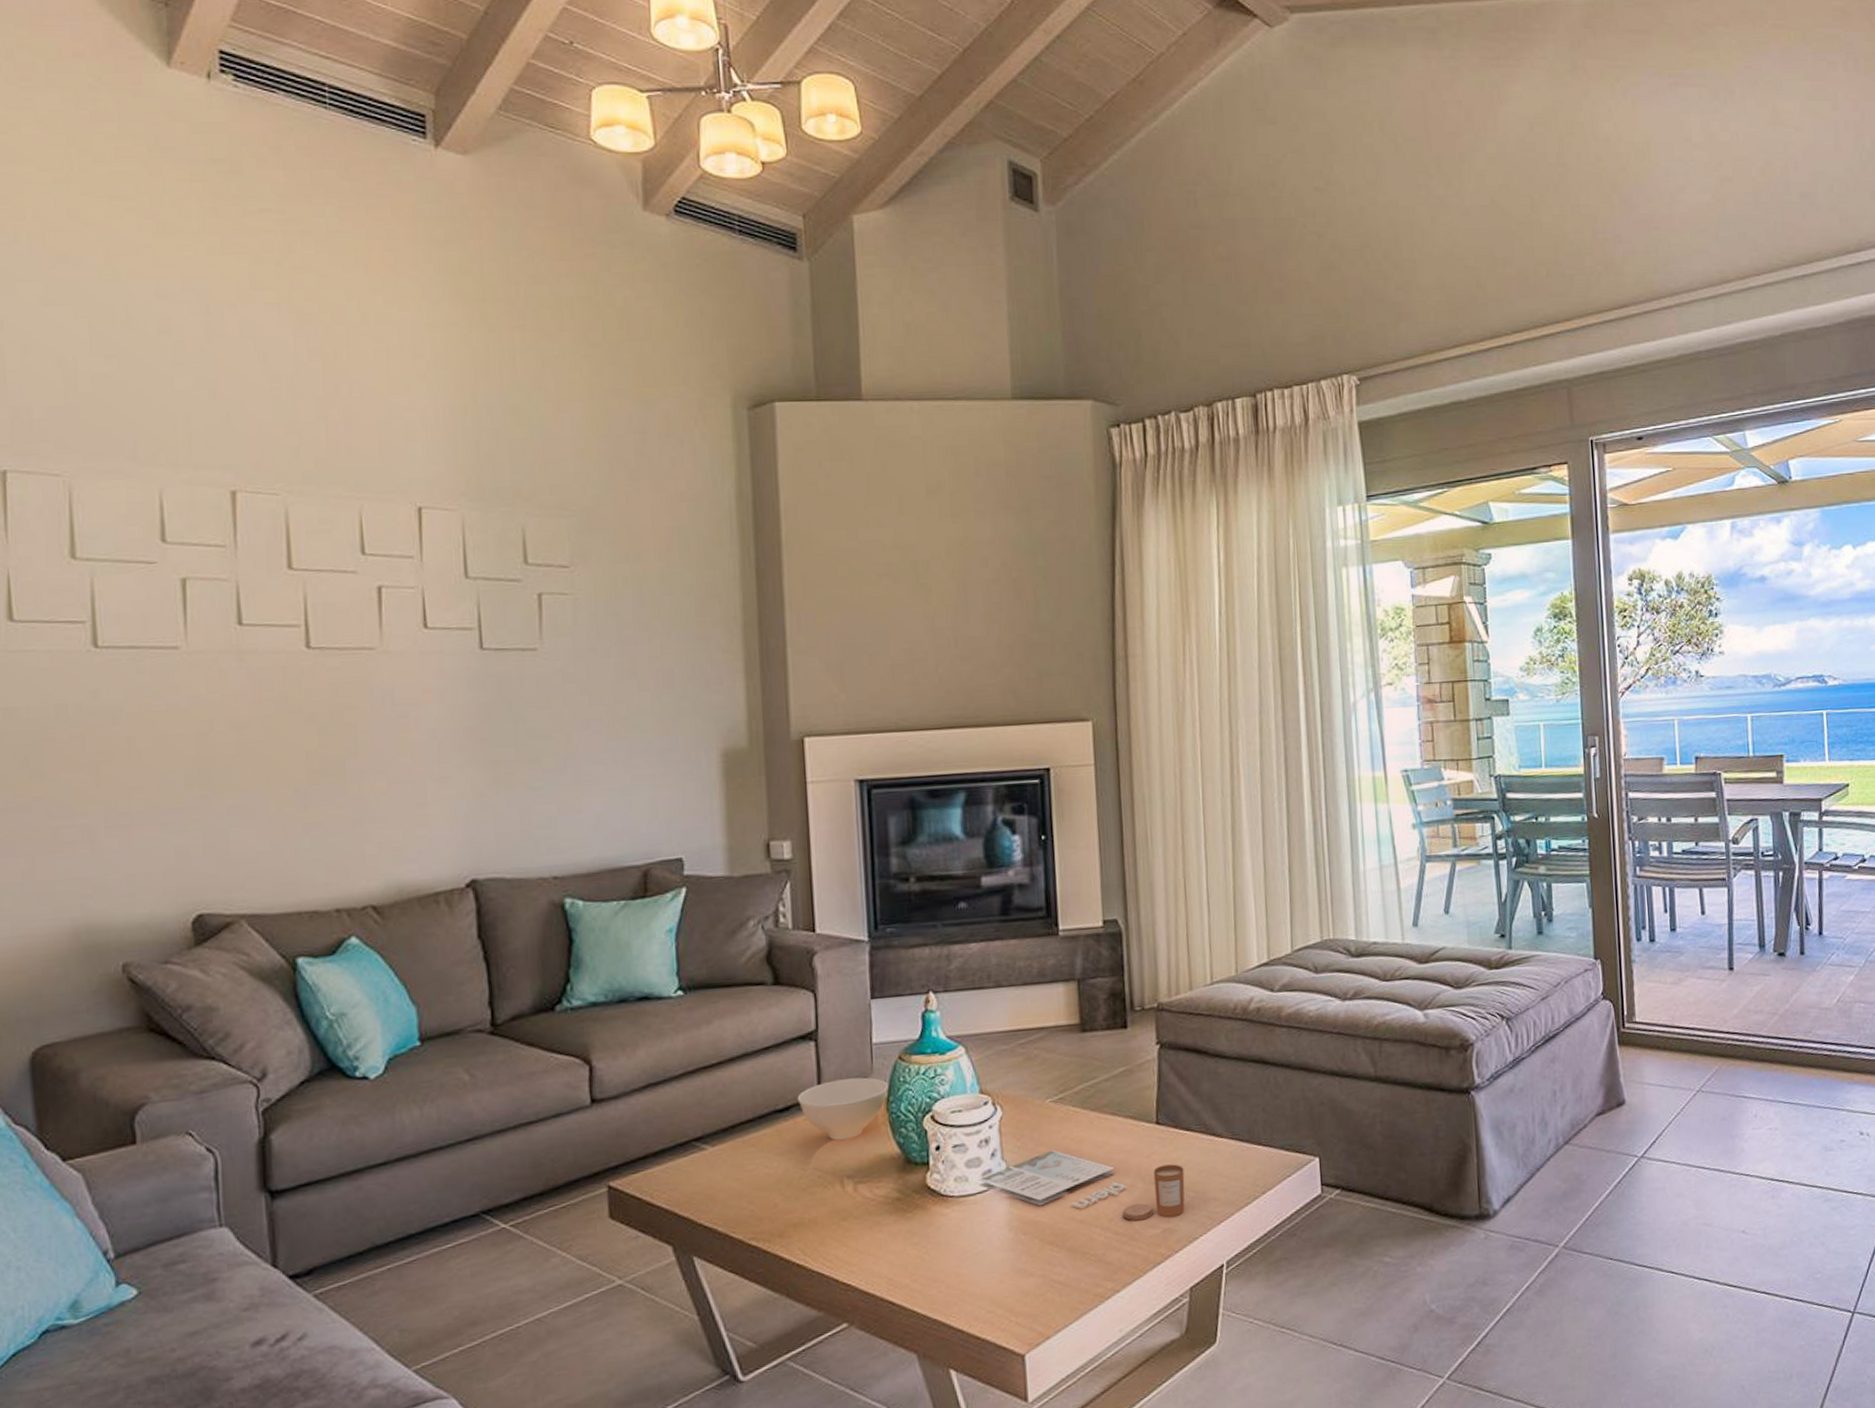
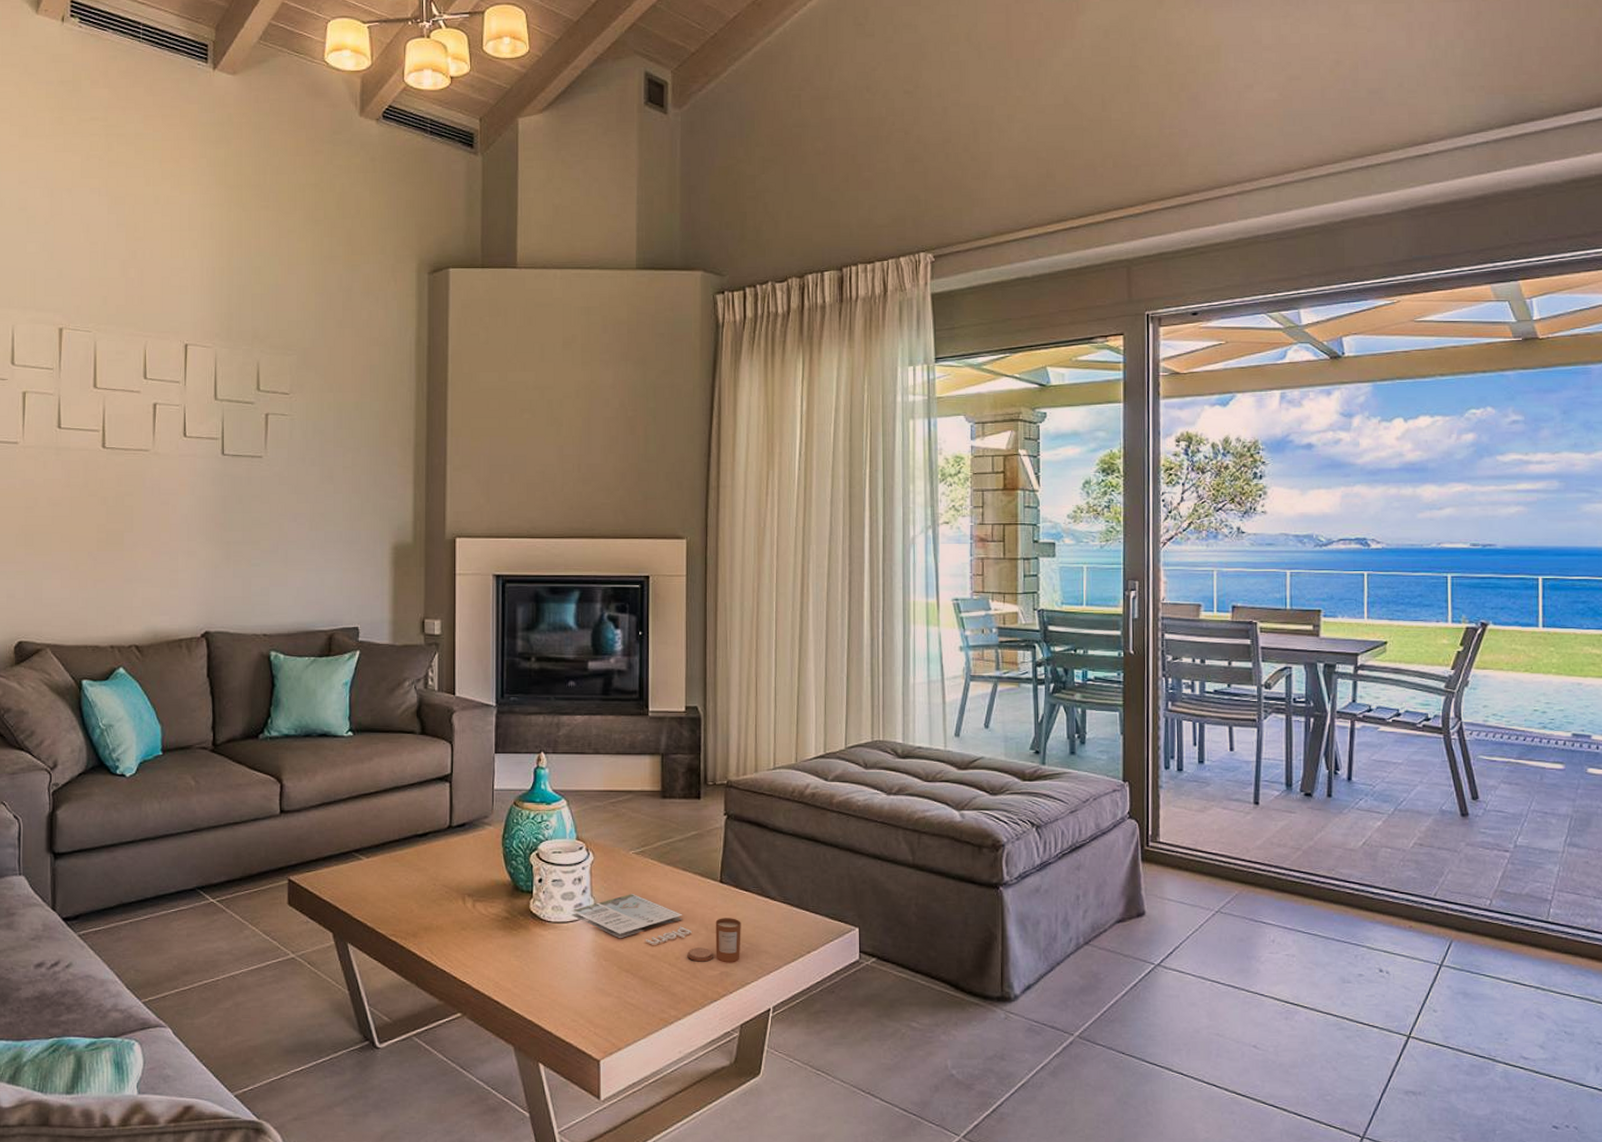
bowl: present [797,1077,888,1141] -> none [433,816,504,865]

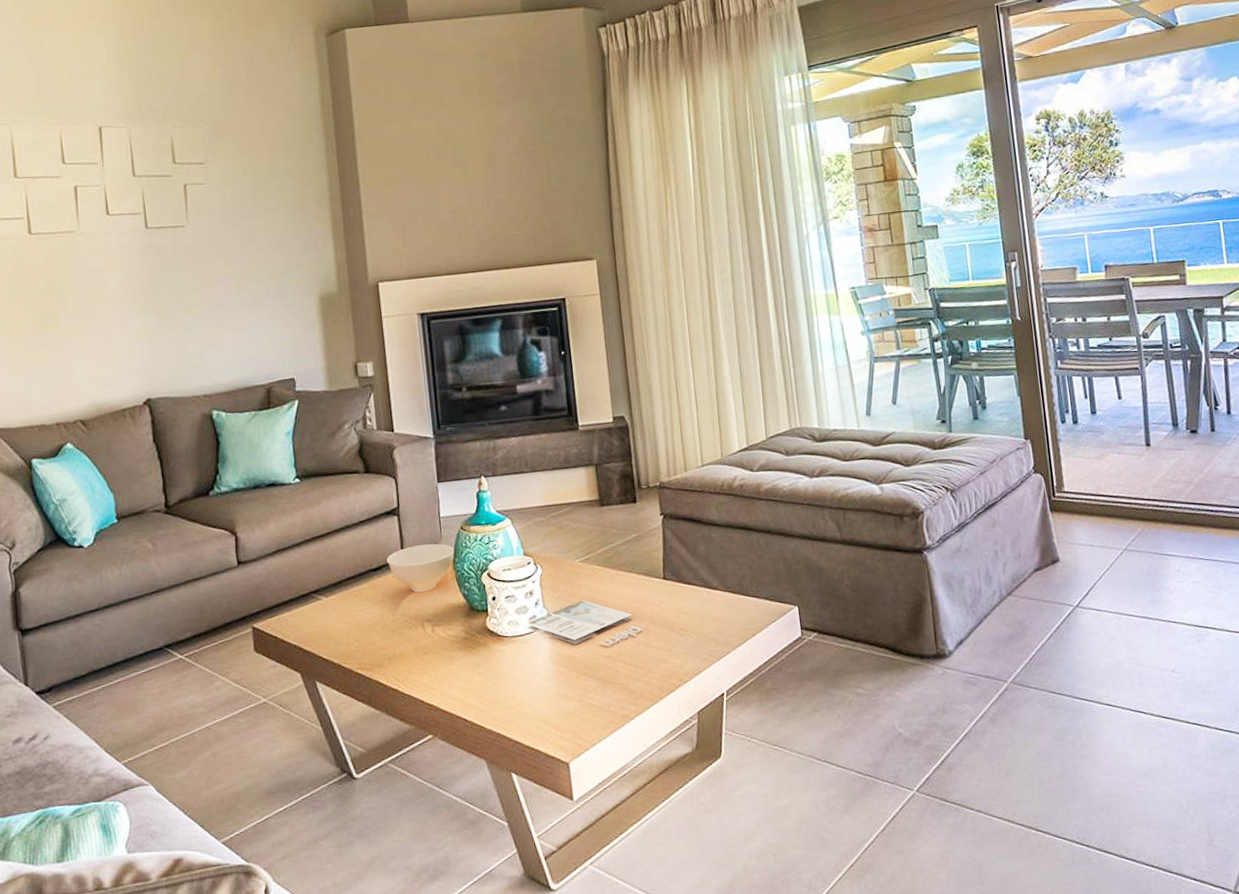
bowl: none [433,816,504,865] -> present [386,543,454,593]
candle: present [687,918,741,962] -> none [640,611,691,658]

